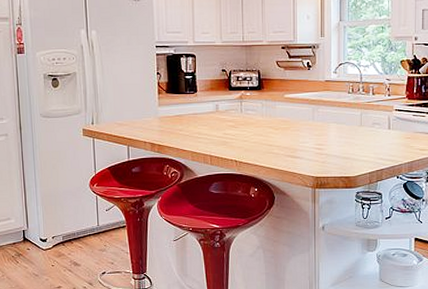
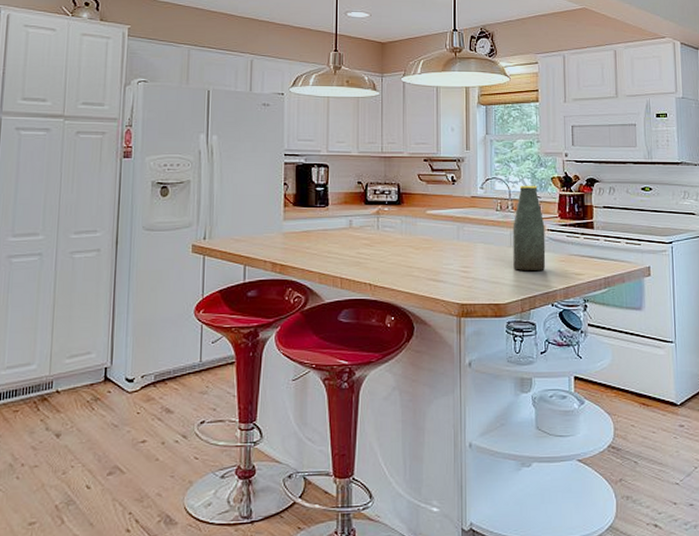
bottle: none [363,68,393,147] -> present [513,185,546,271]

